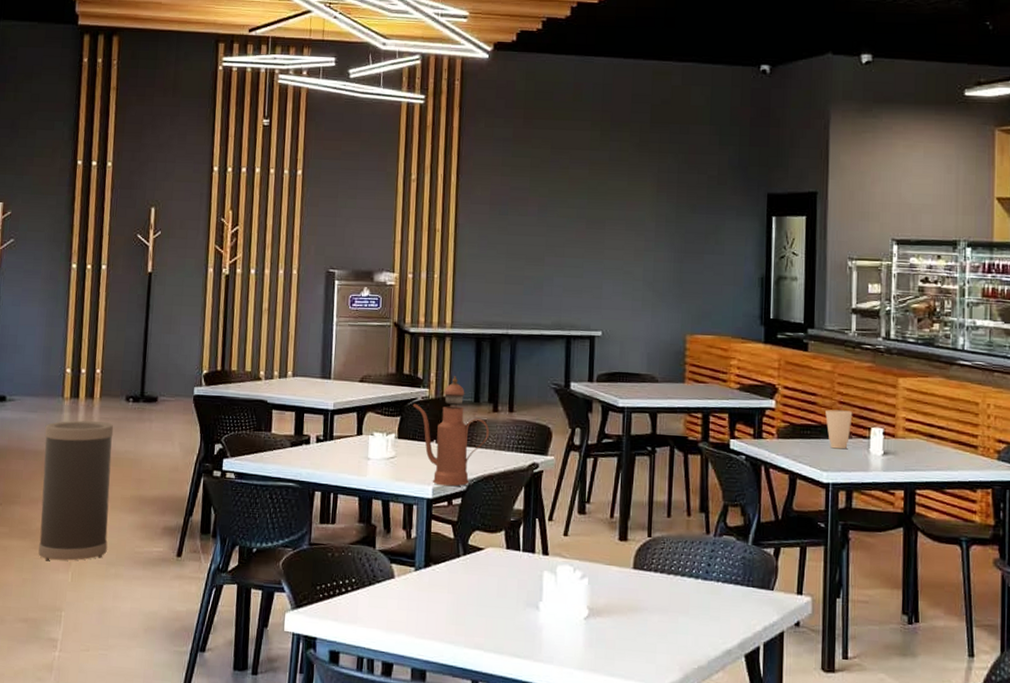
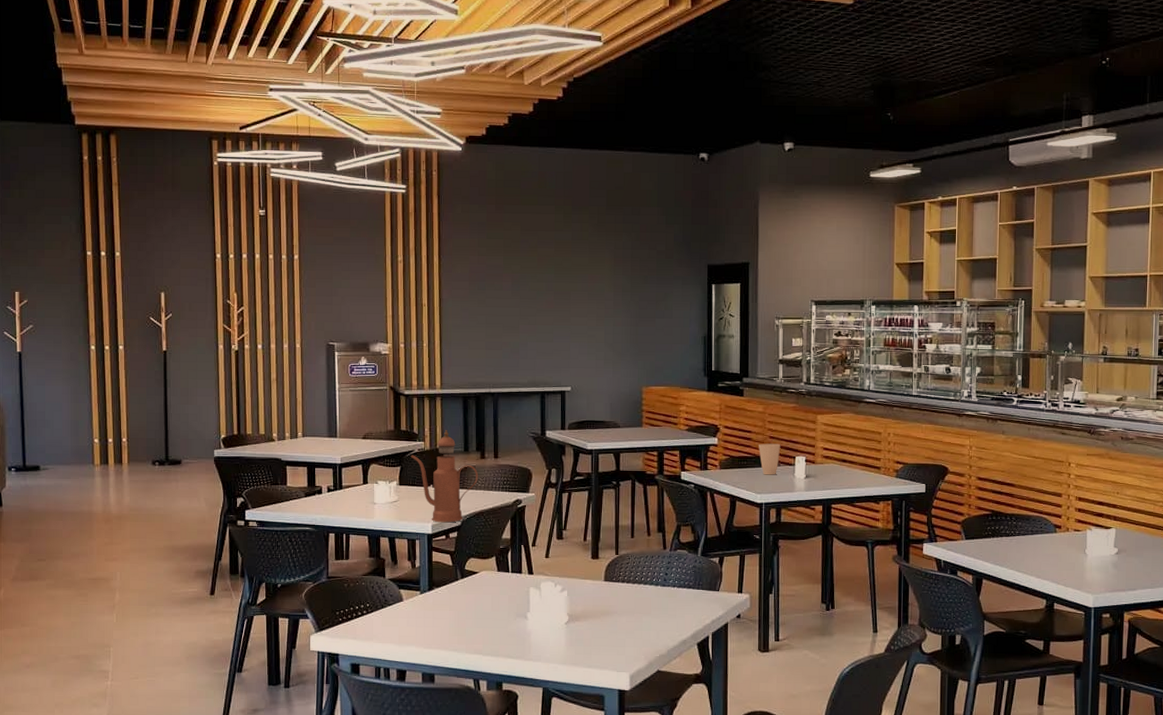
trash can: present [38,420,114,561] -> none [79,484,147,606]

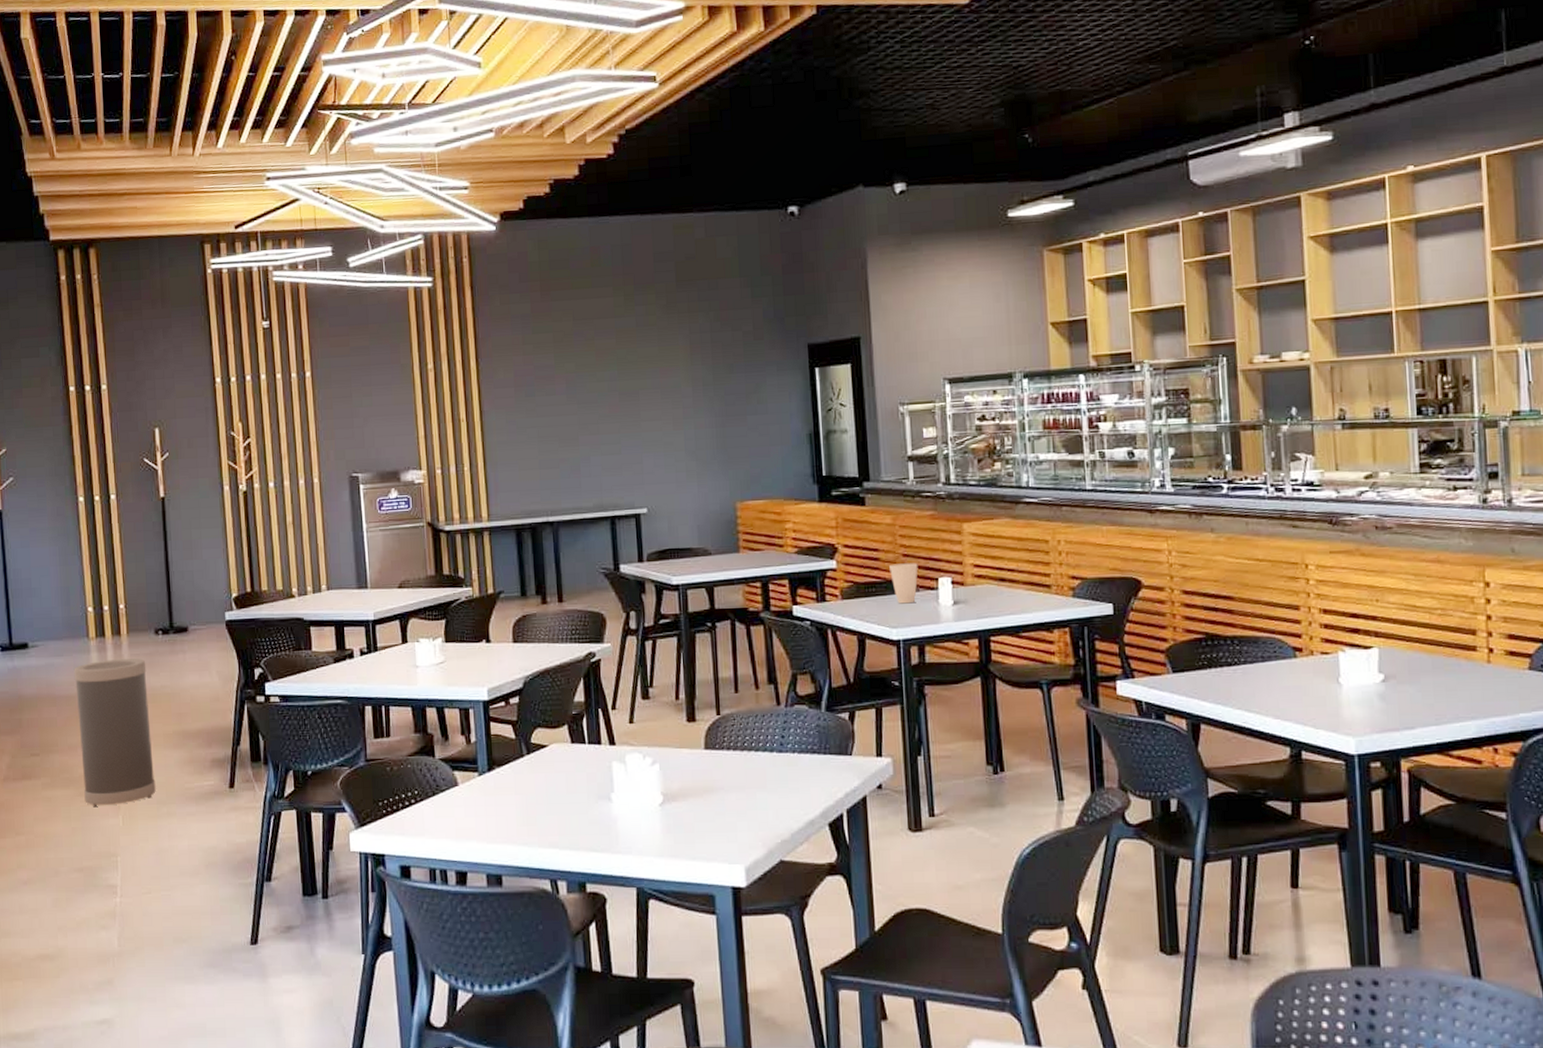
trash can: none [79,484,147,606] -> present [74,658,156,808]
coffeepot: present [410,430,479,523] -> none [456,571,541,686]

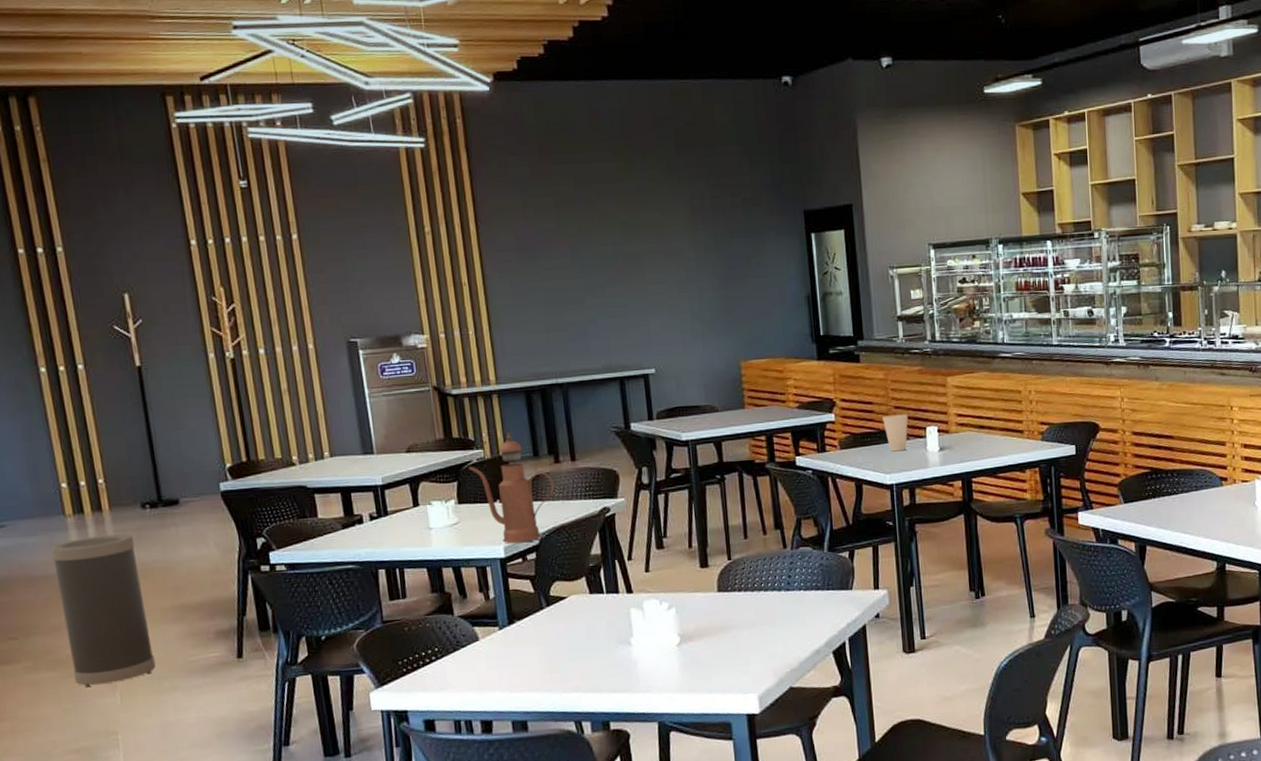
coffeepot: none [456,571,541,686] -> present [468,433,555,544]

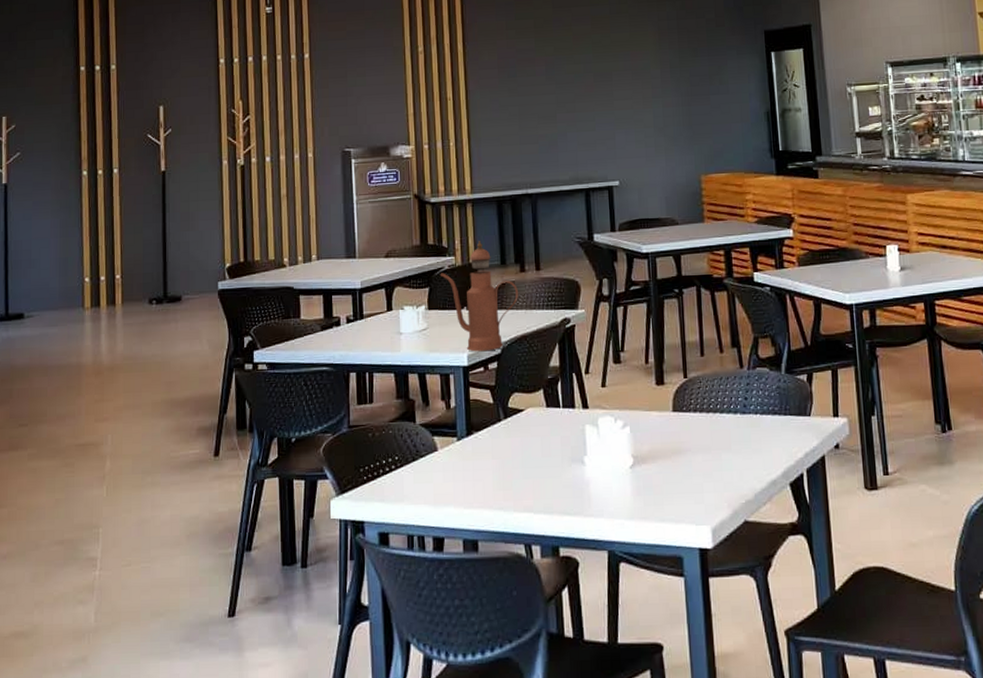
trash can: present [50,534,156,688] -> none [67,328,142,478]
cup: present [883,414,908,452] -> none [841,231,868,270]

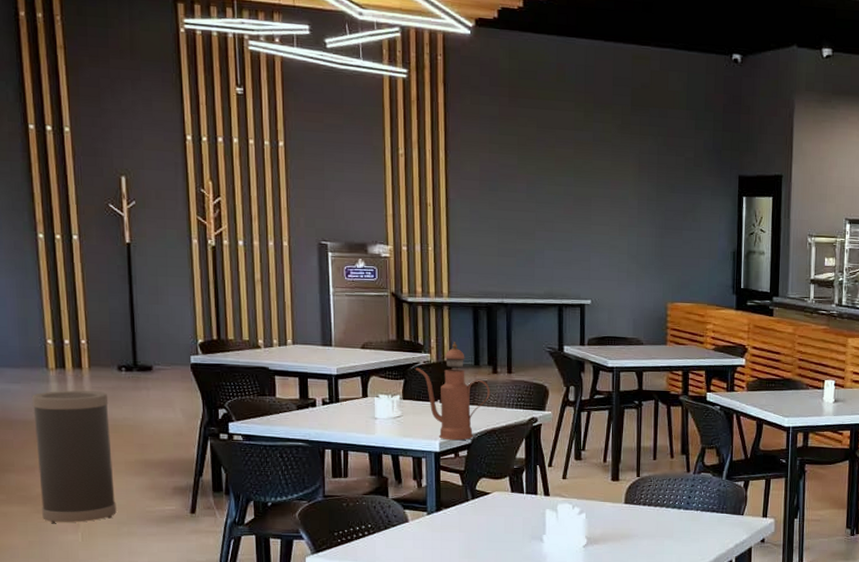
trash can: none [67,328,142,478] -> present [31,390,117,524]

